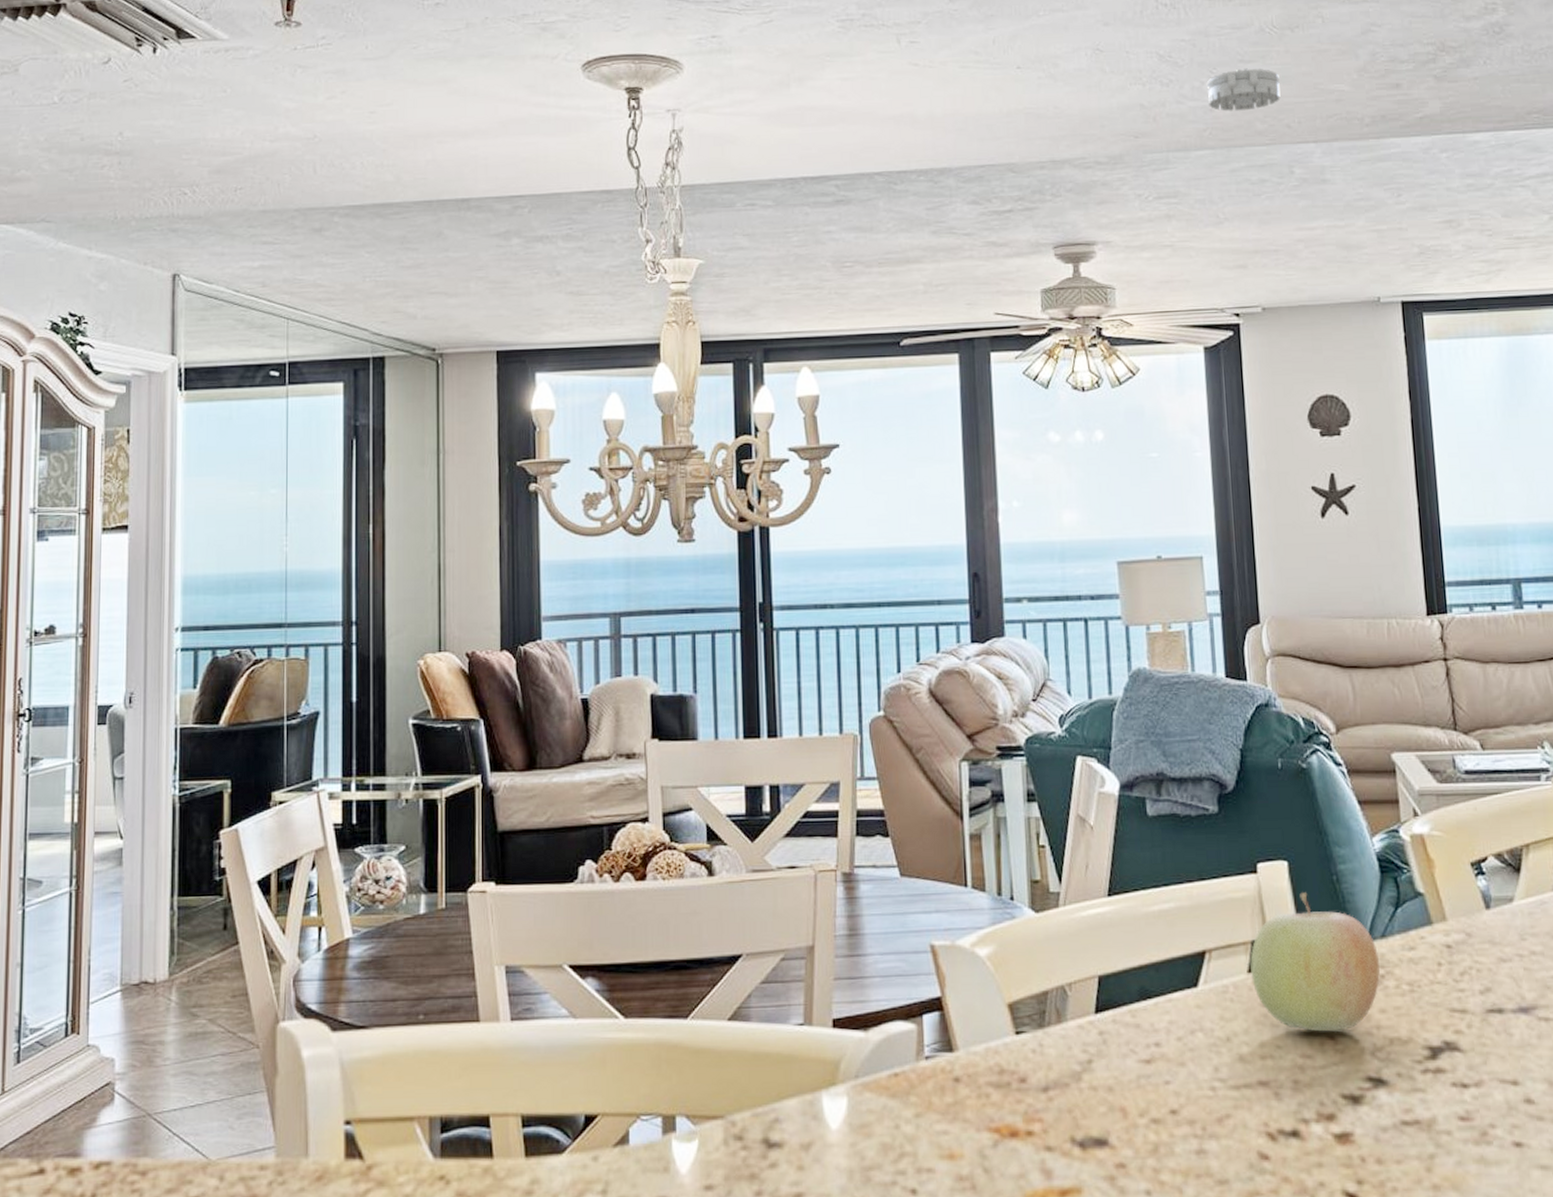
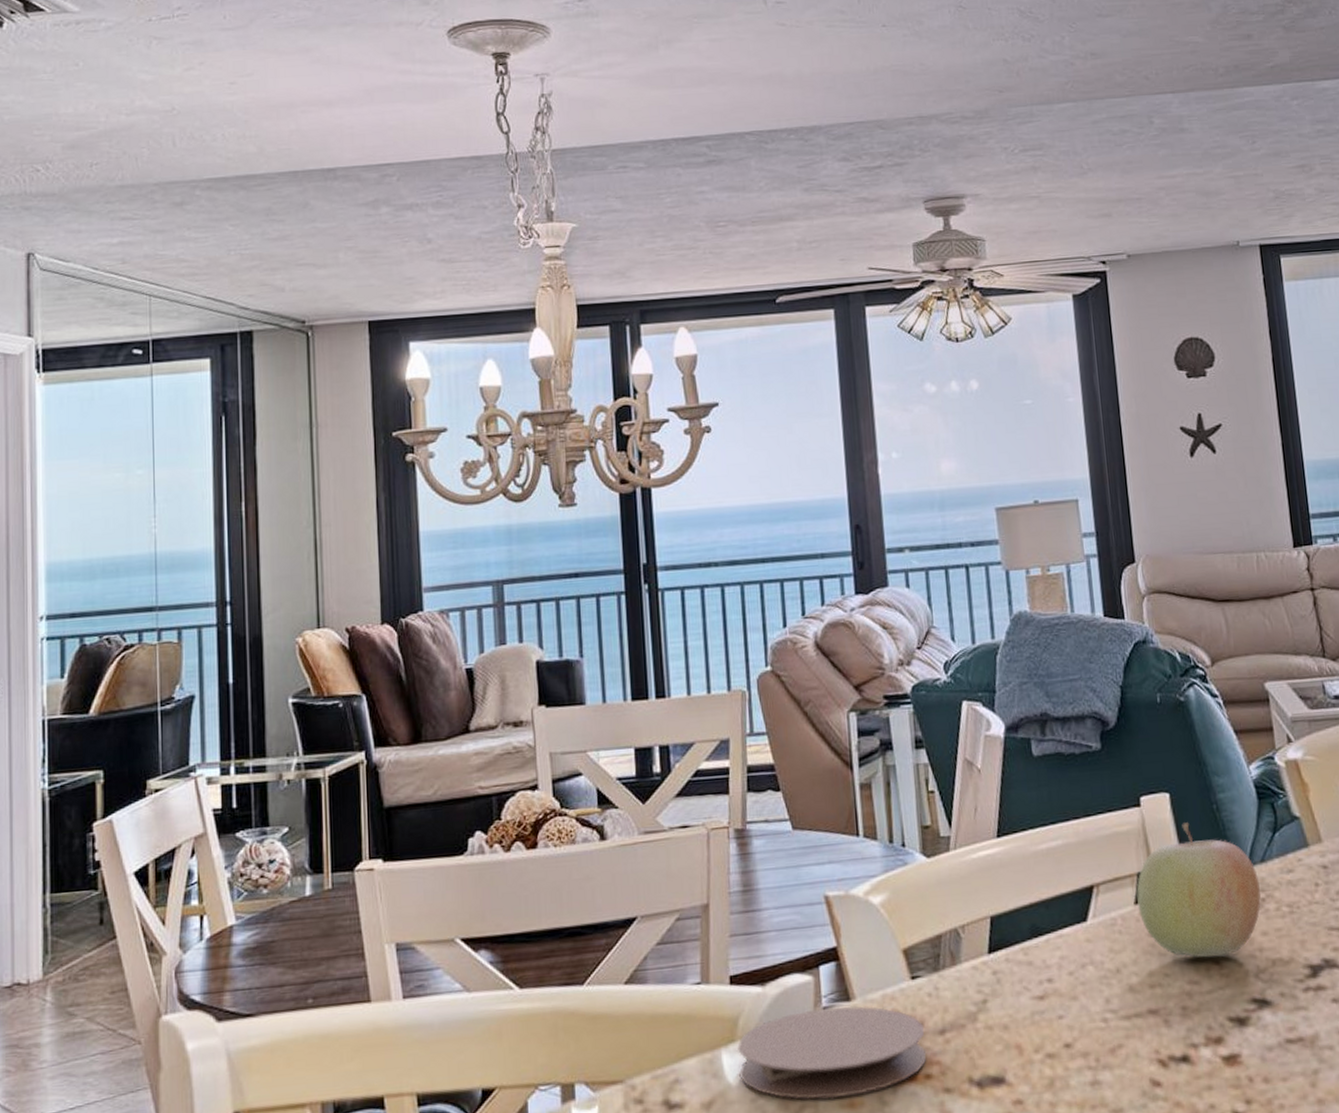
coaster: none [837,1057,1029,1149] -> present [736,1006,927,1100]
smoke detector: present [1206,68,1281,111] -> none [1066,22,1138,65]

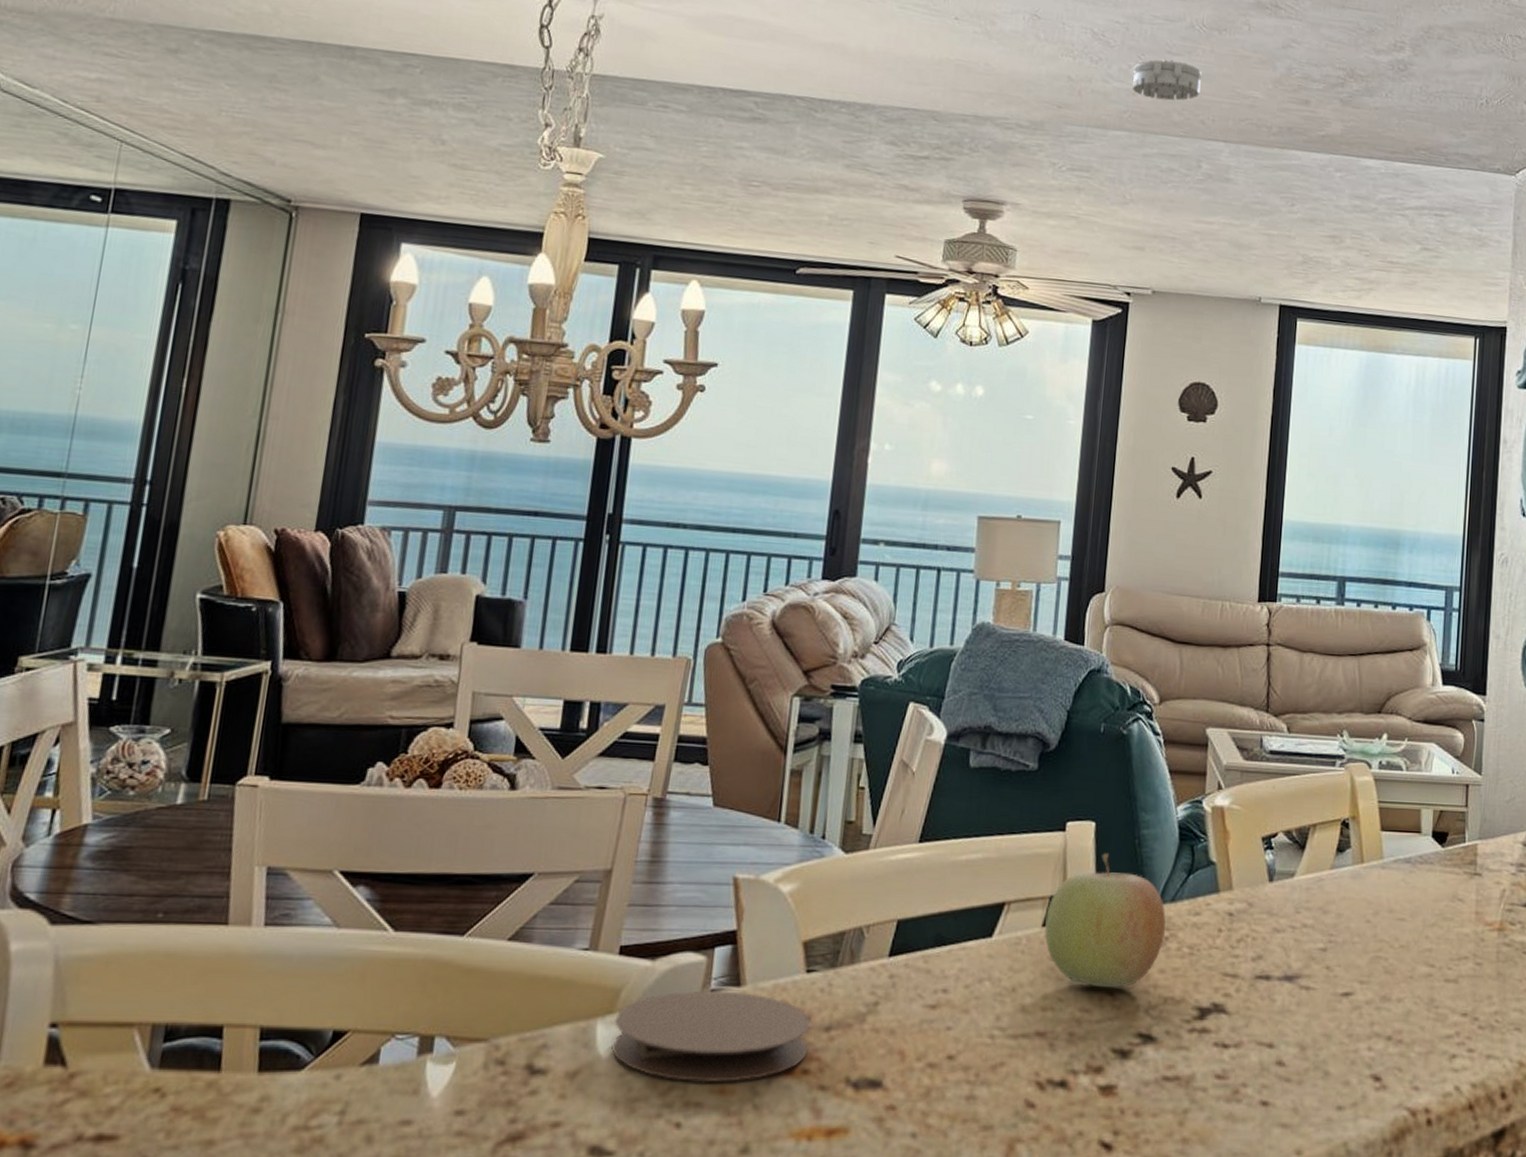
smoke detector: none [1066,22,1138,65] -> present [1132,59,1202,101]

